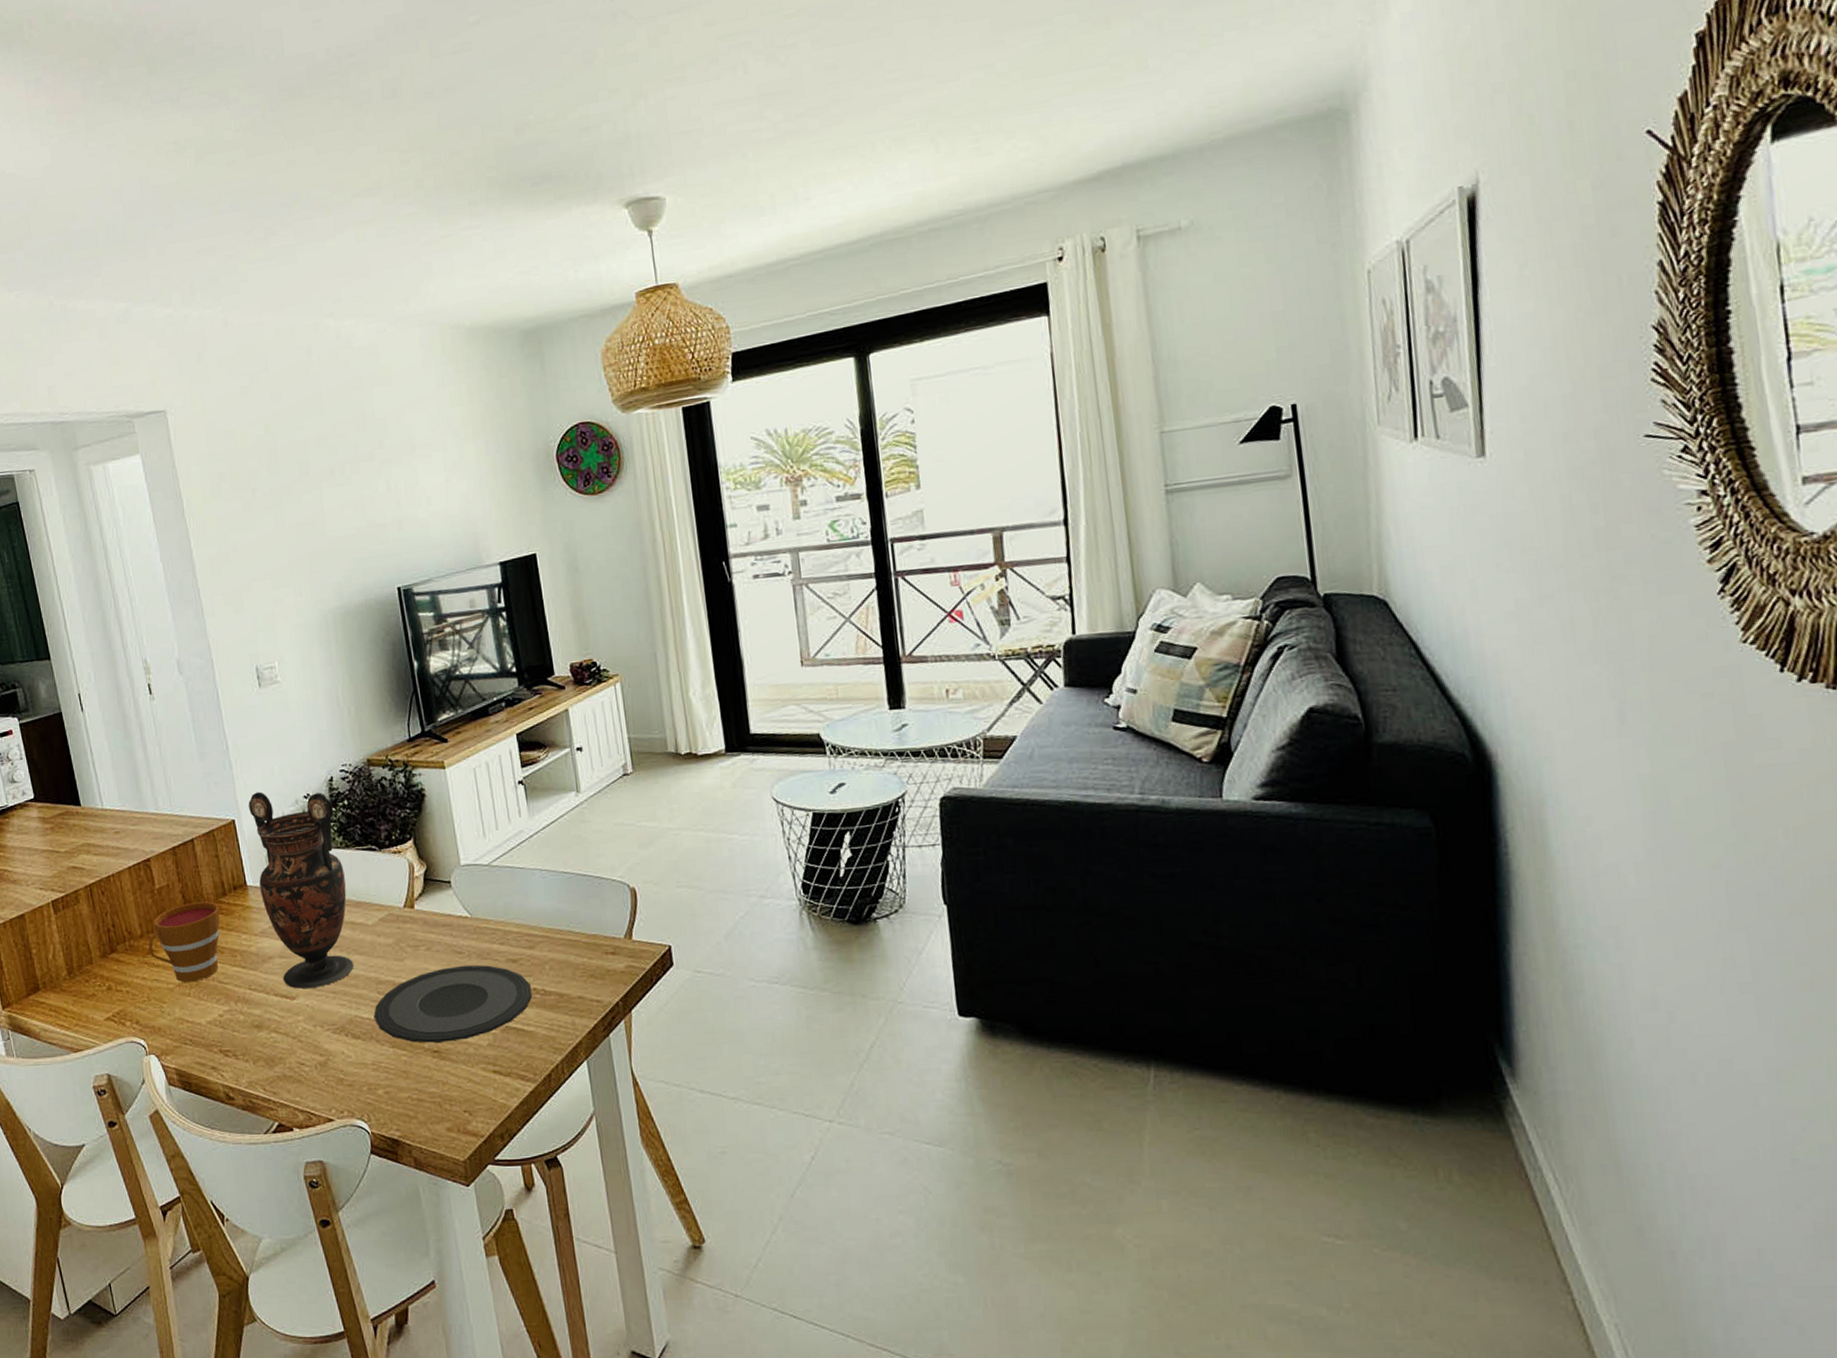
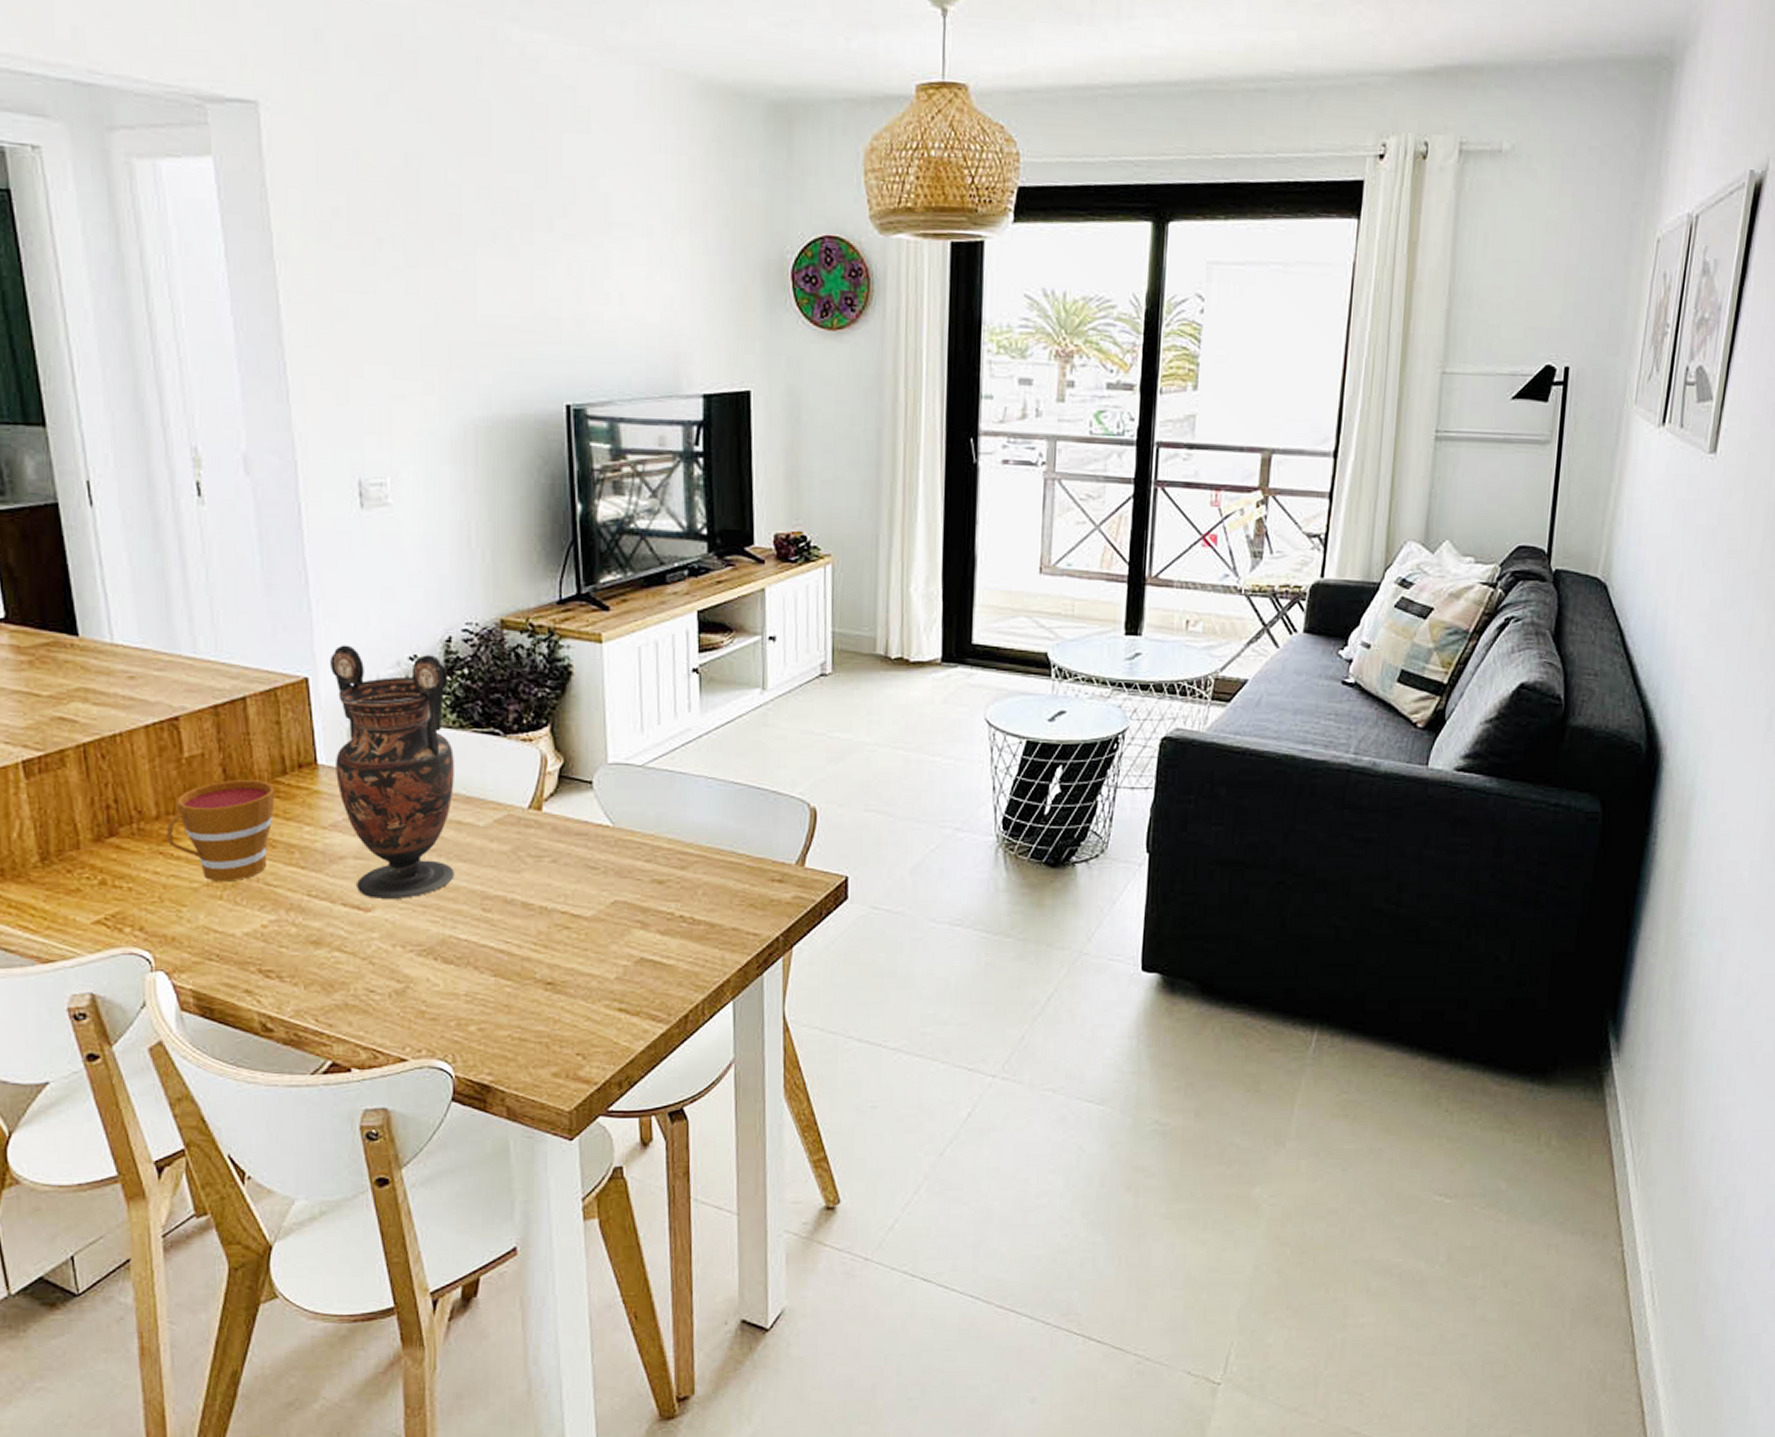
plate: present [373,965,532,1043] -> none [474,883,677,973]

